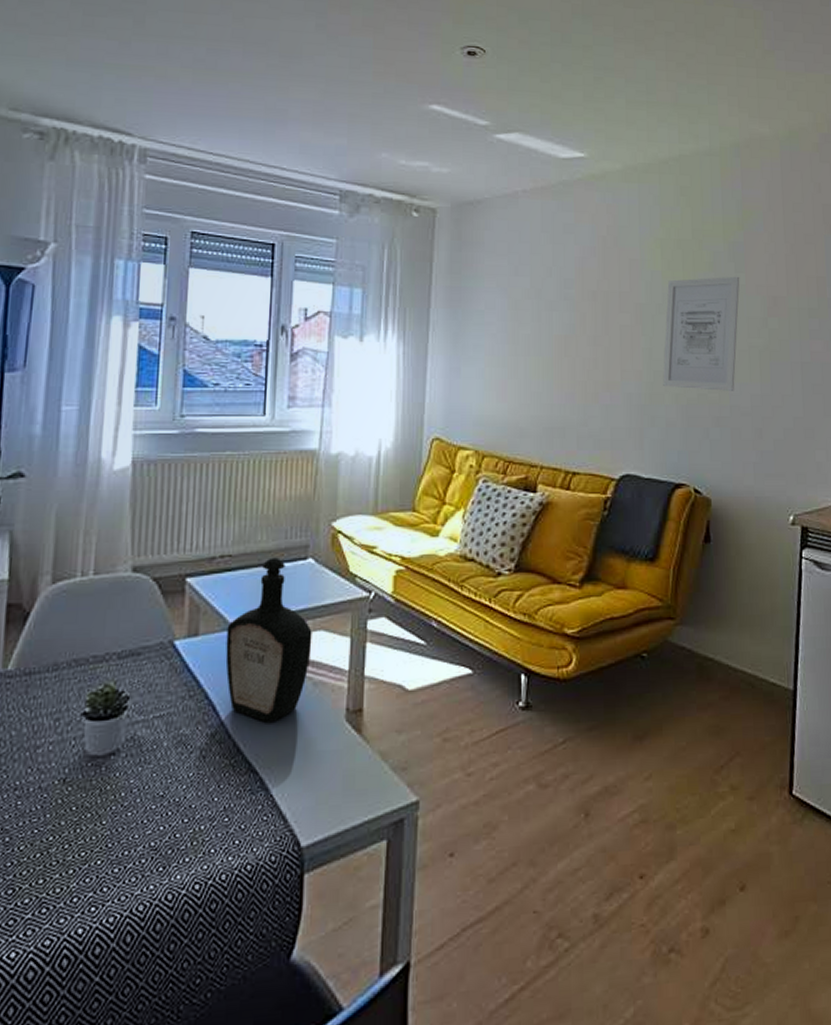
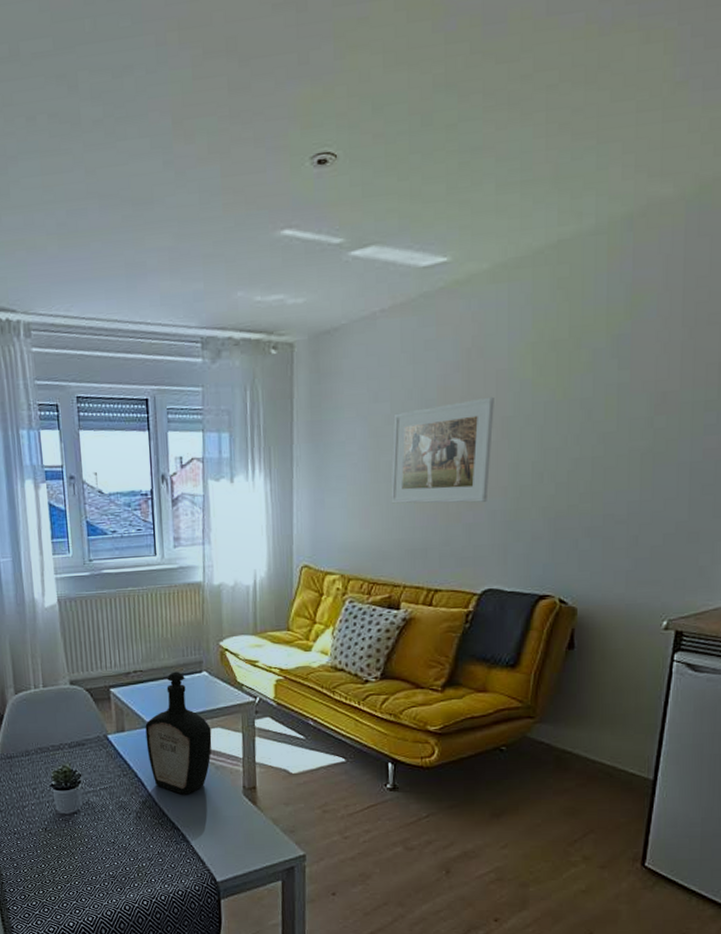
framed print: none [529,283,628,384] -> present [390,396,494,504]
wall art: present [663,276,740,391] -> none [530,373,624,501]

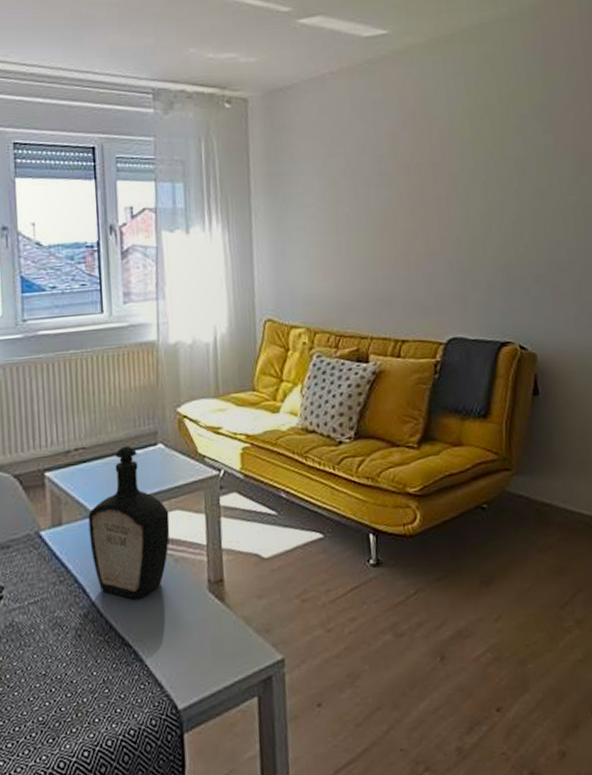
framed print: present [390,396,494,504] -> none [348,154,443,254]

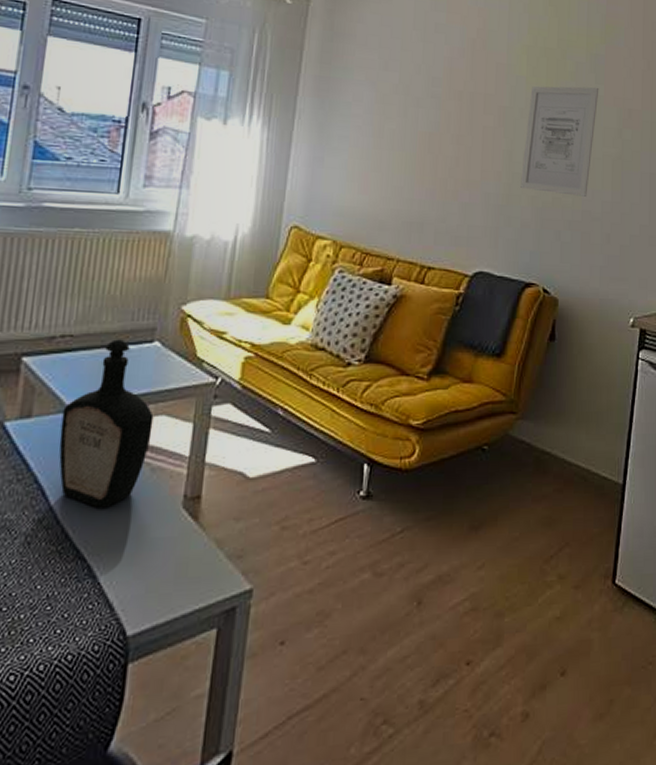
wall art: none [478,137,551,251] -> present [520,86,599,197]

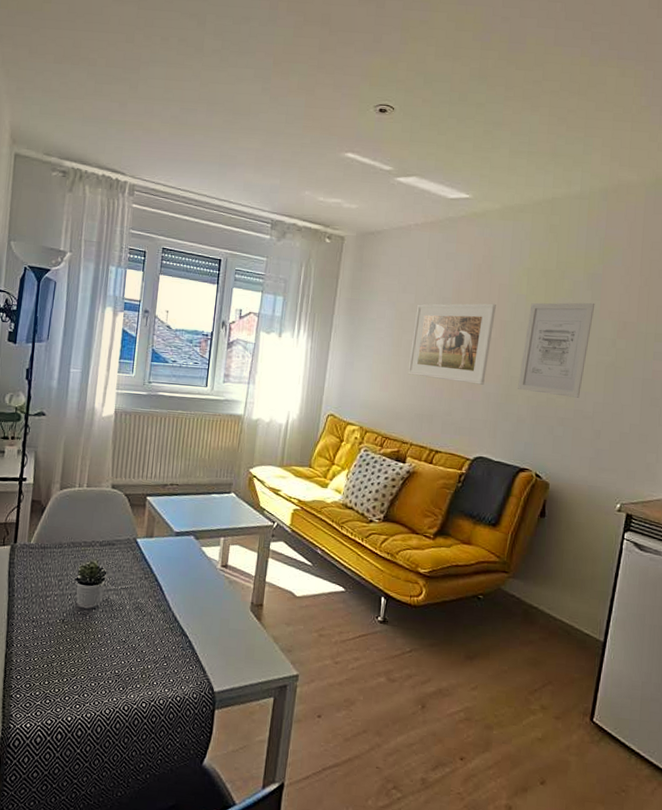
bottle: present [59,339,154,508] -> none [170,489,231,604]
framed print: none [392,84,494,184] -> present [407,303,496,385]

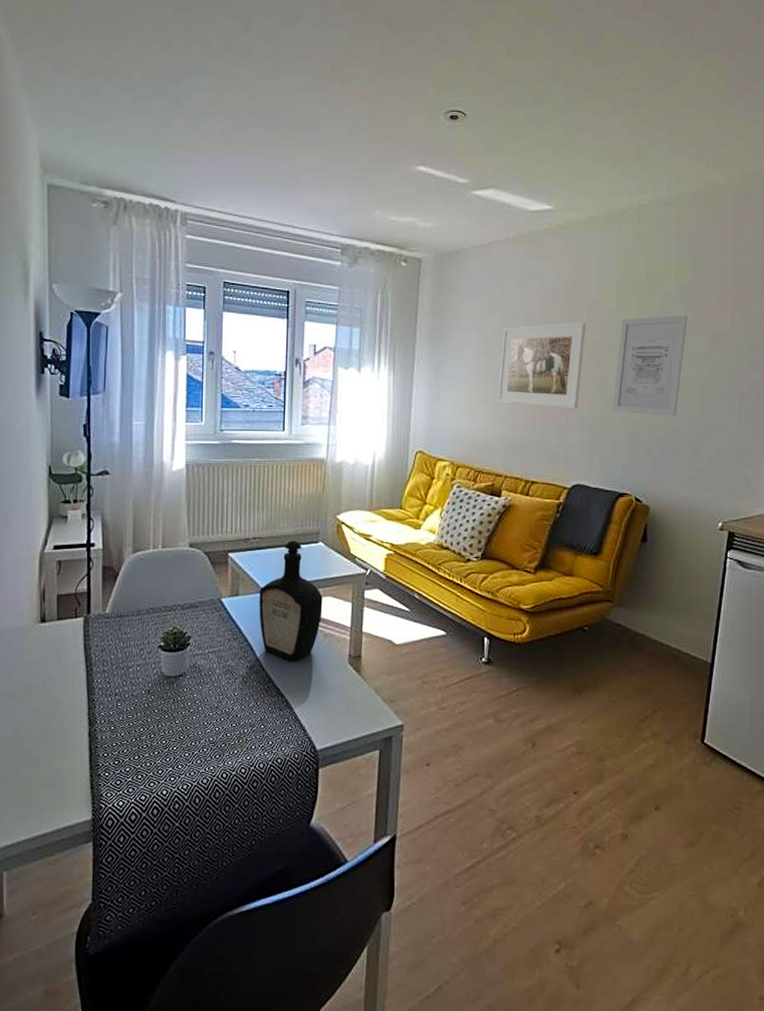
bottle: none [170,489,231,604] -> present [259,540,323,661]

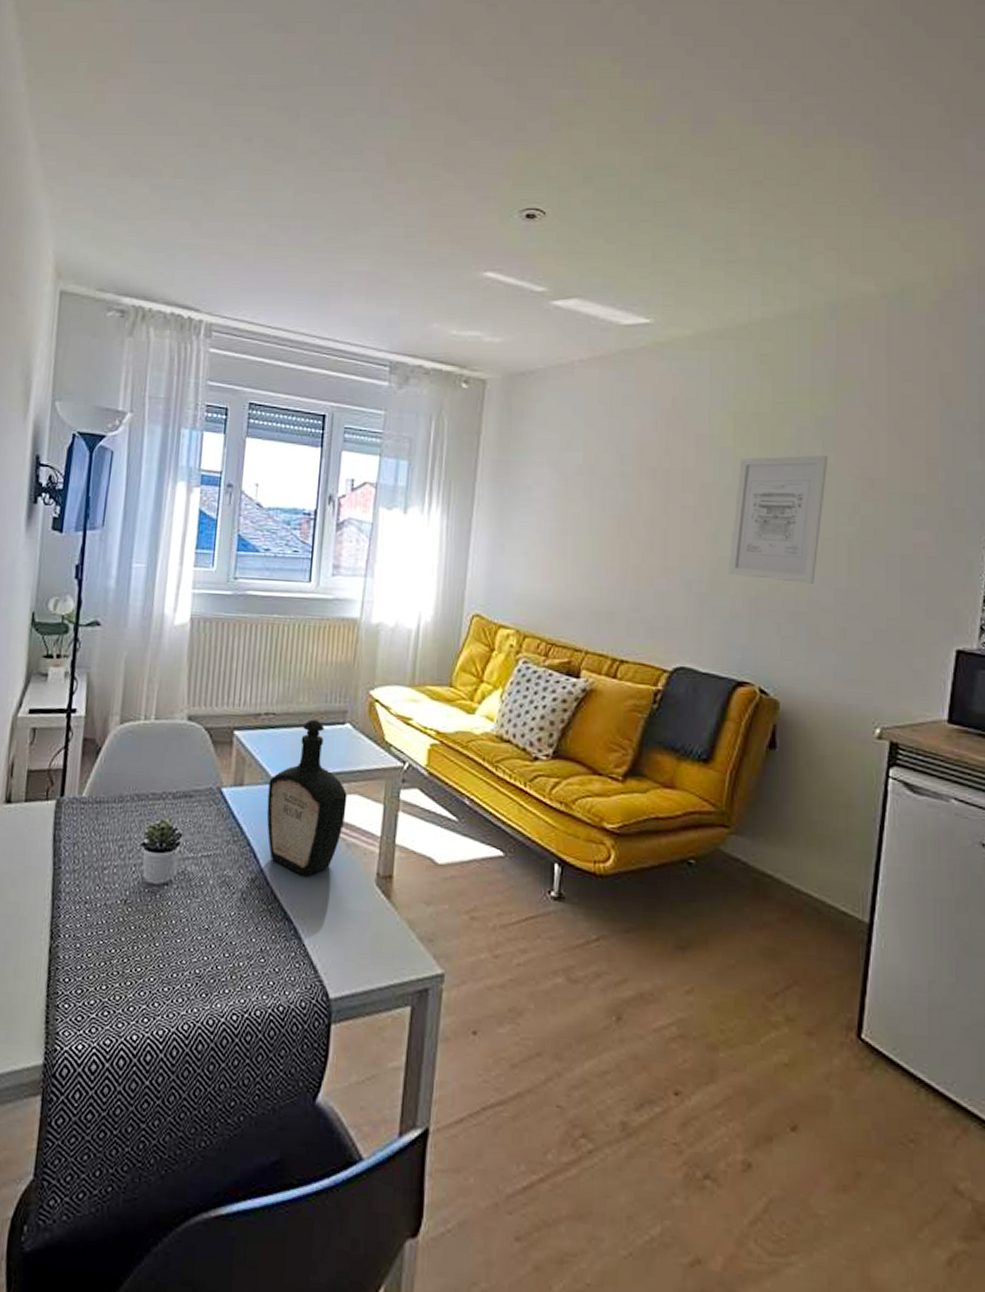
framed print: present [497,322,586,409] -> none [577,460,693,570]

